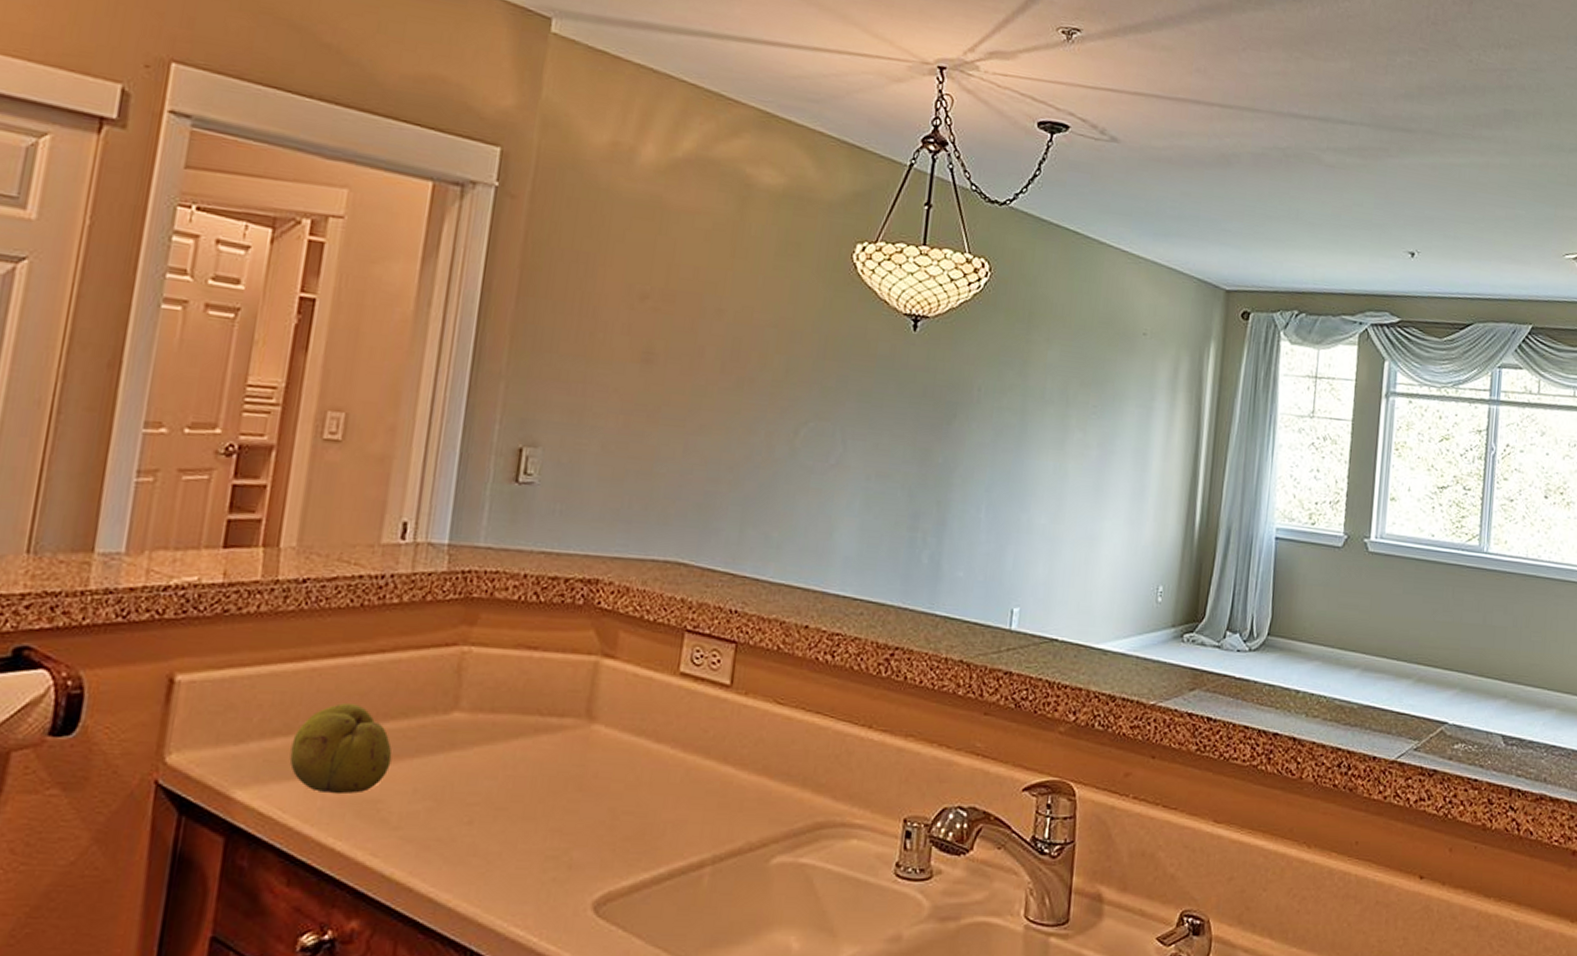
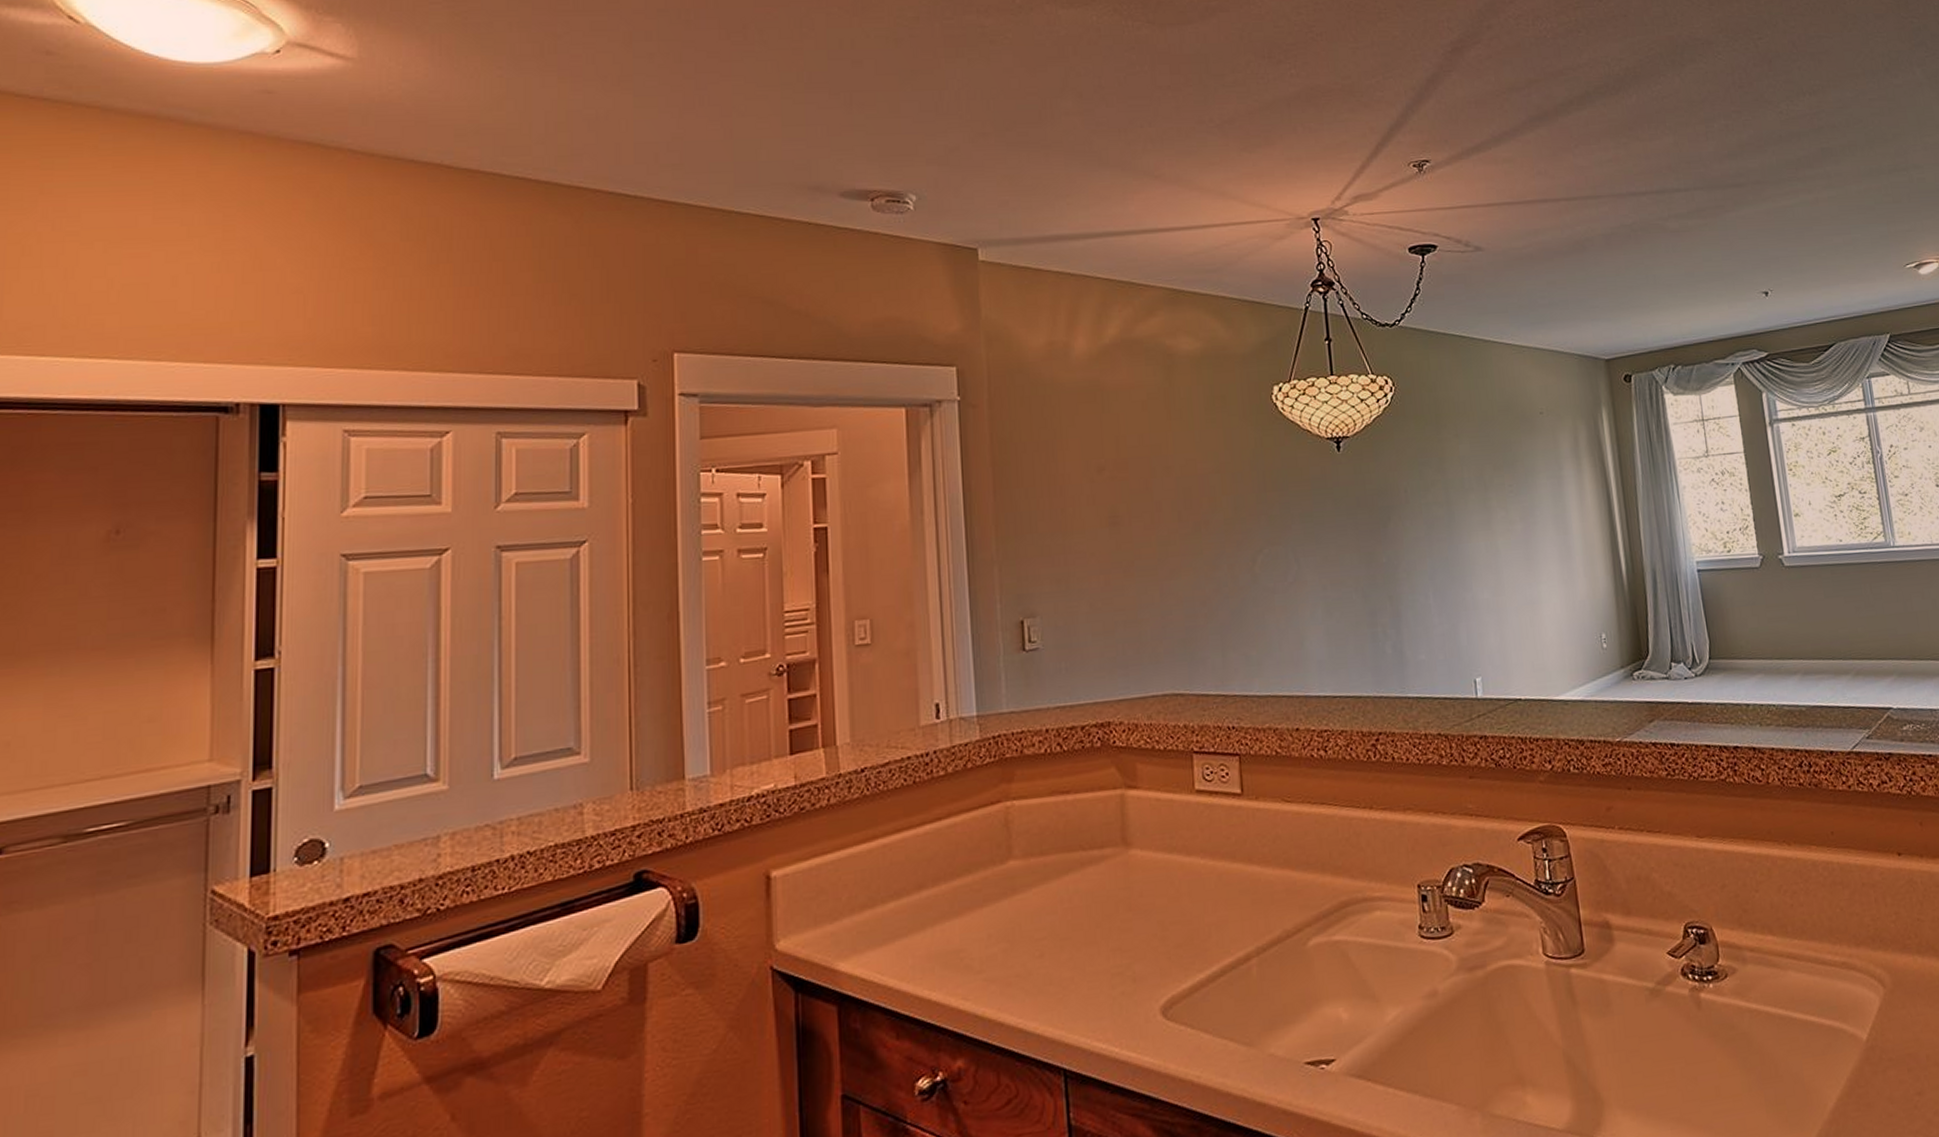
fruit: present [289,703,393,795] -> none [878,869,965,952]

